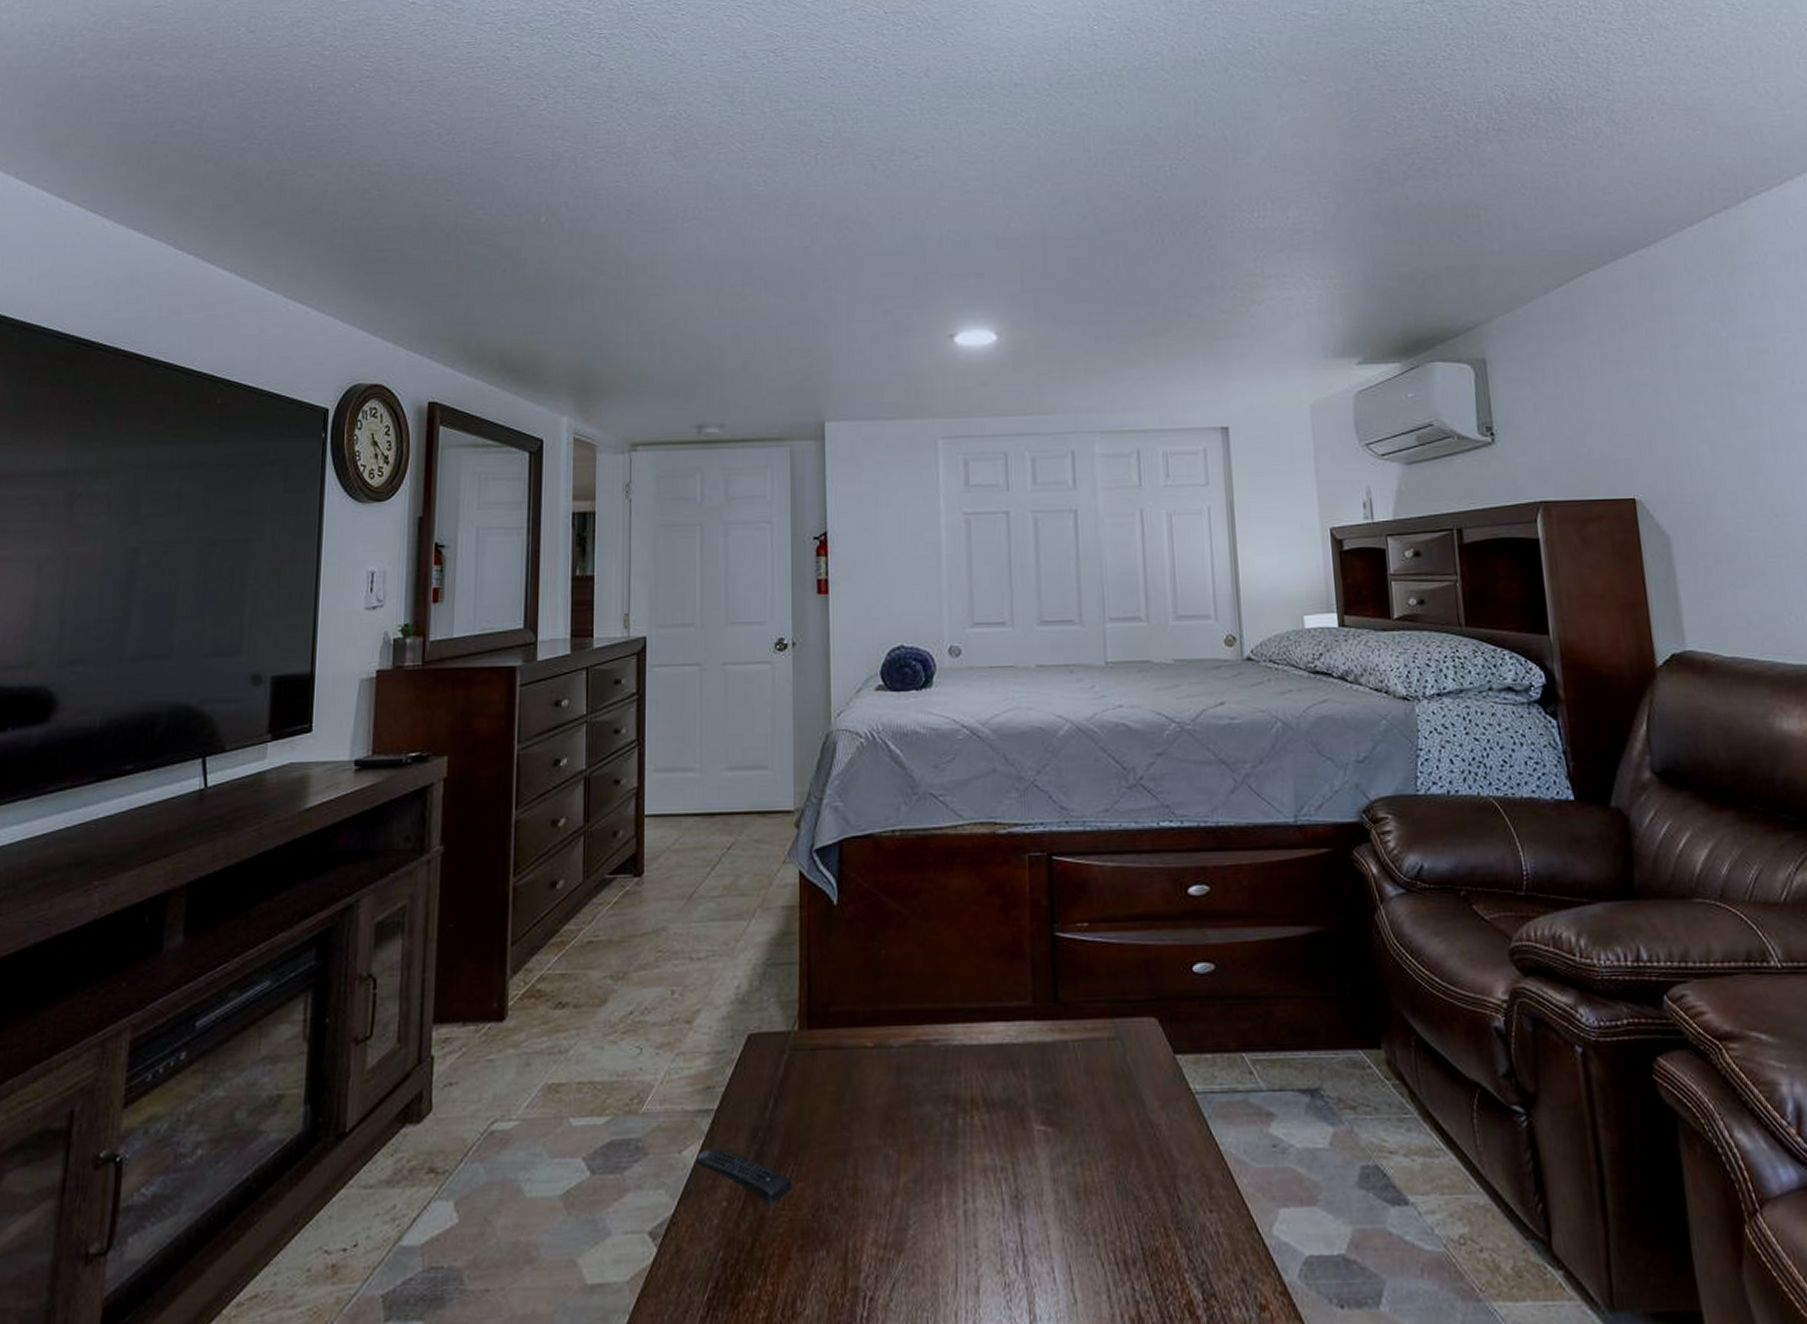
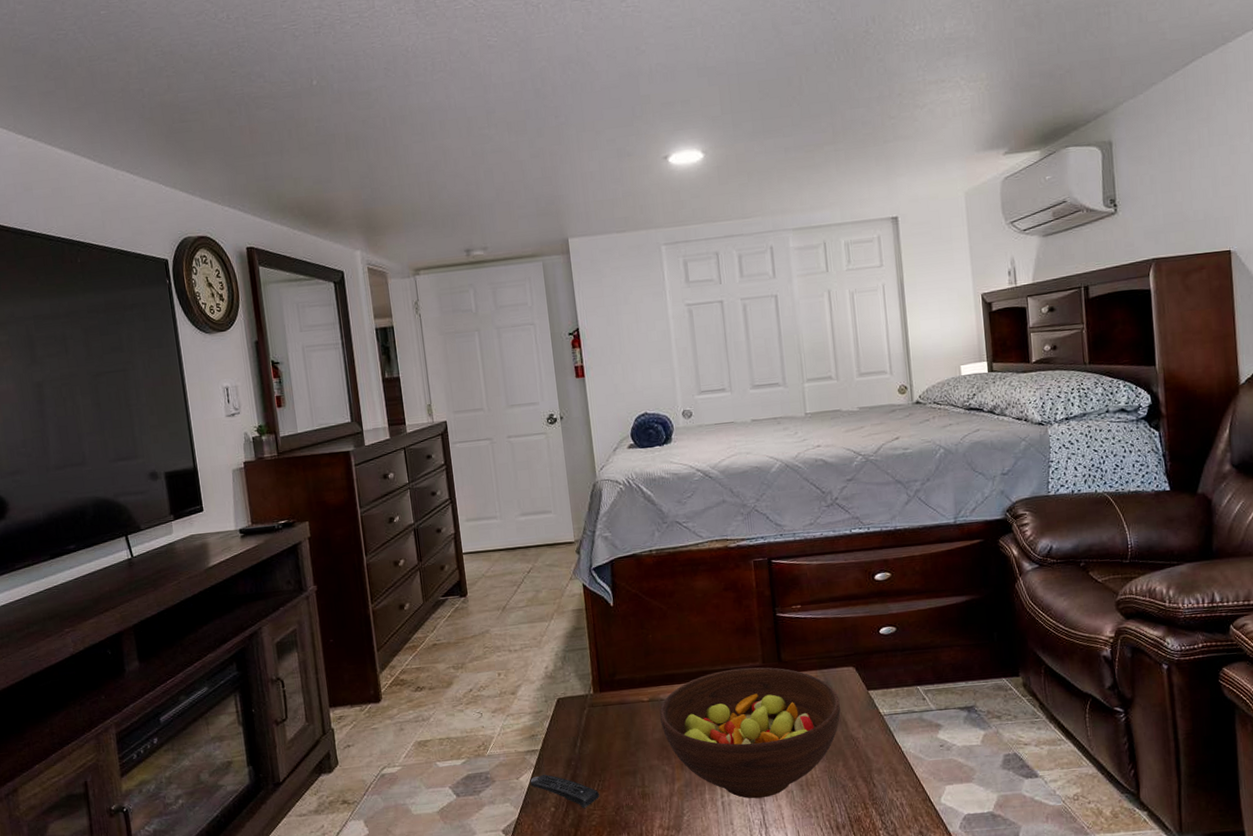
fruit bowl: none [887,1007,1136,1209] -> present [660,667,841,799]

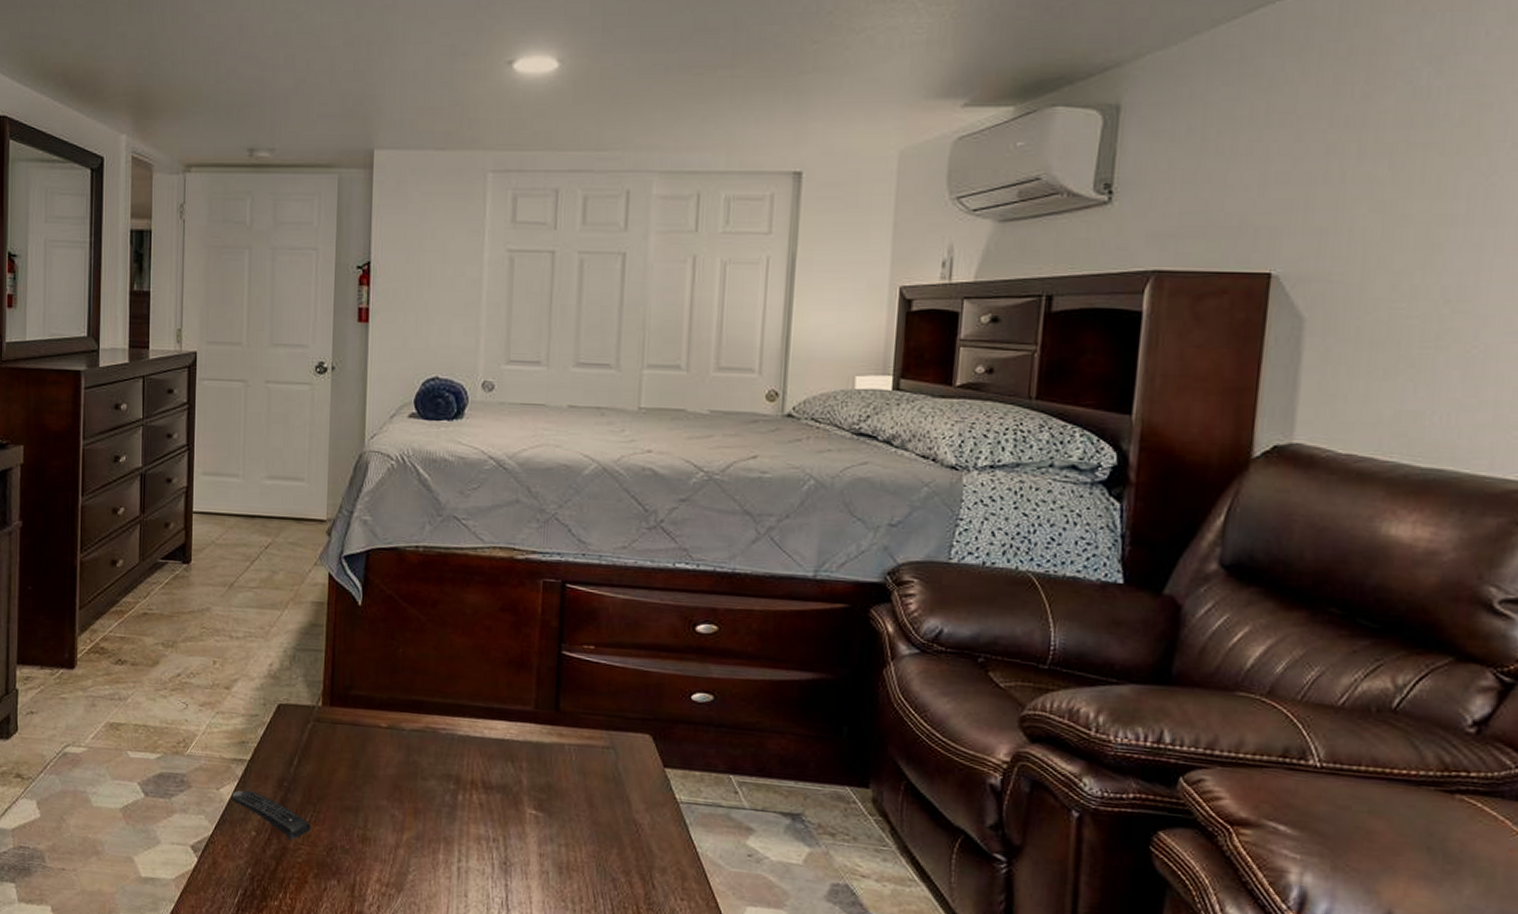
fruit bowl: present [660,667,841,799] -> none [398,708,626,874]

